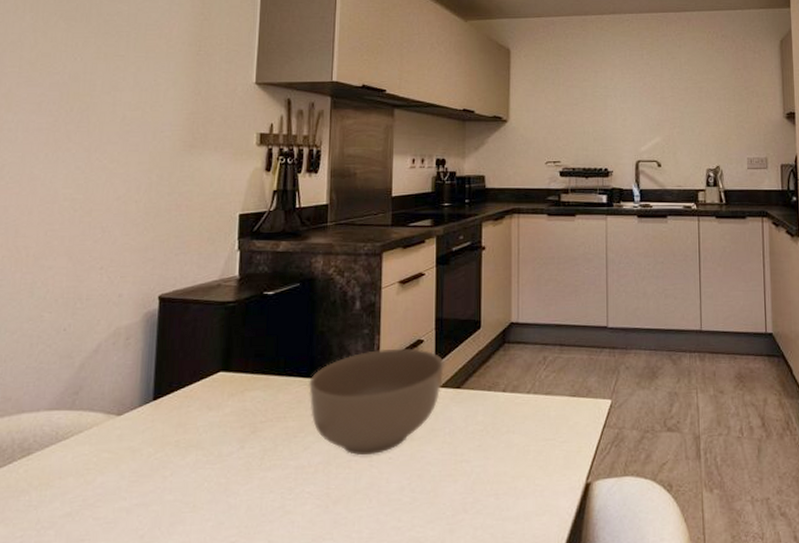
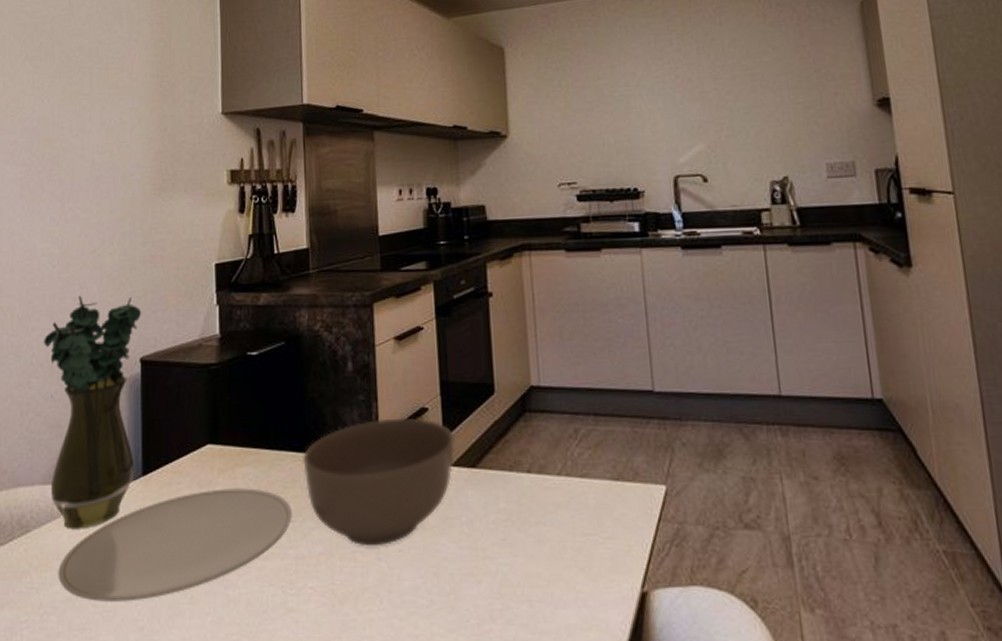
vase: none [56,238,164,451] -> present [44,296,142,529]
plate: none [59,409,295,515] -> present [58,488,292,602]

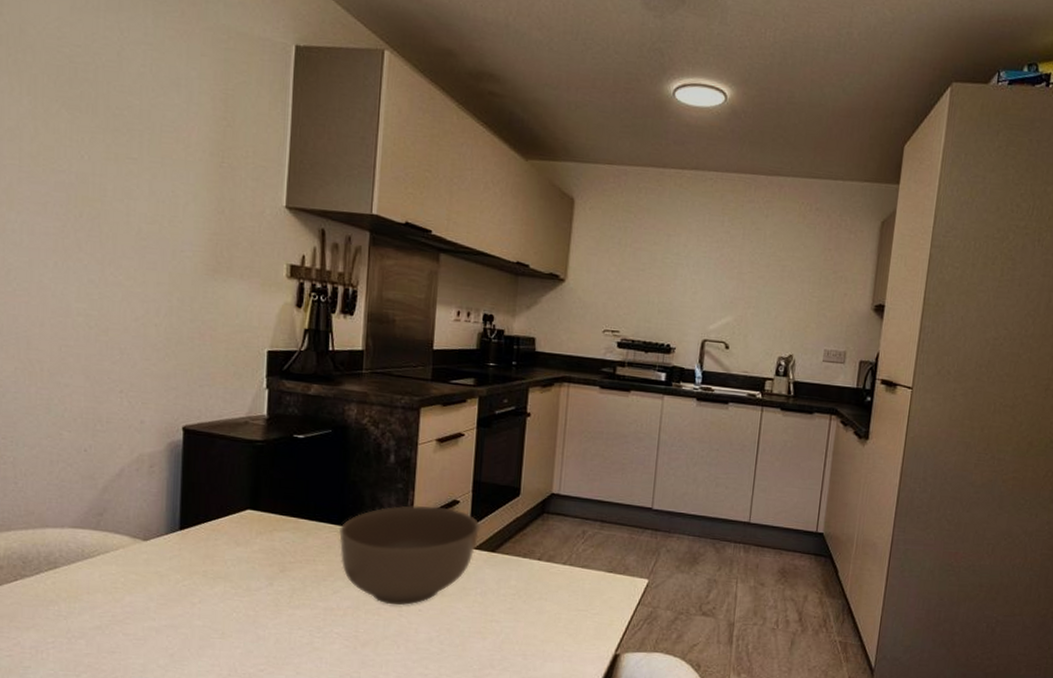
vase: present [44,296,142,529] -> none [78,360,187,570]
plate: present [58,488,292,602] -> none [88,548,325,633]

